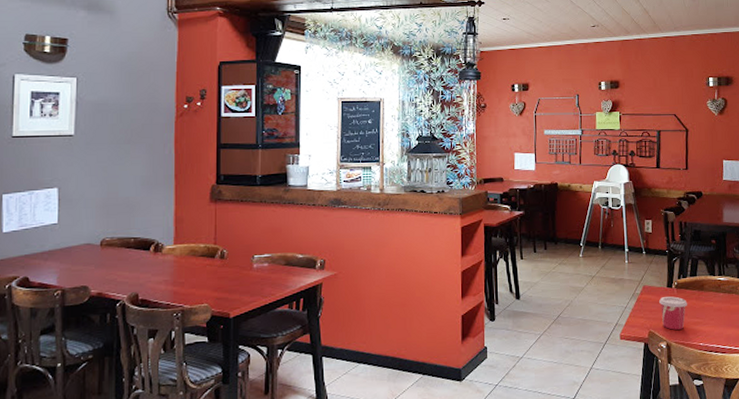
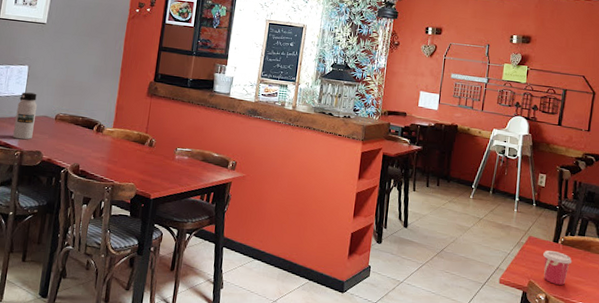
water bottle: none [49,219,76,276] -> present [13,92,38,140]

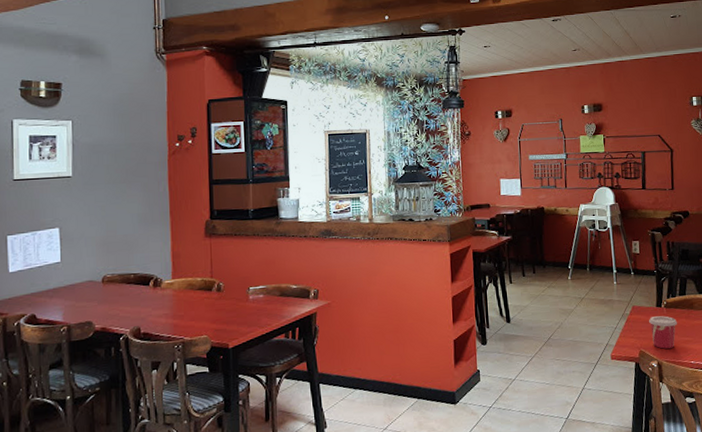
water bottle: present [13,92,38,140] -> none [54,257,79,313]

